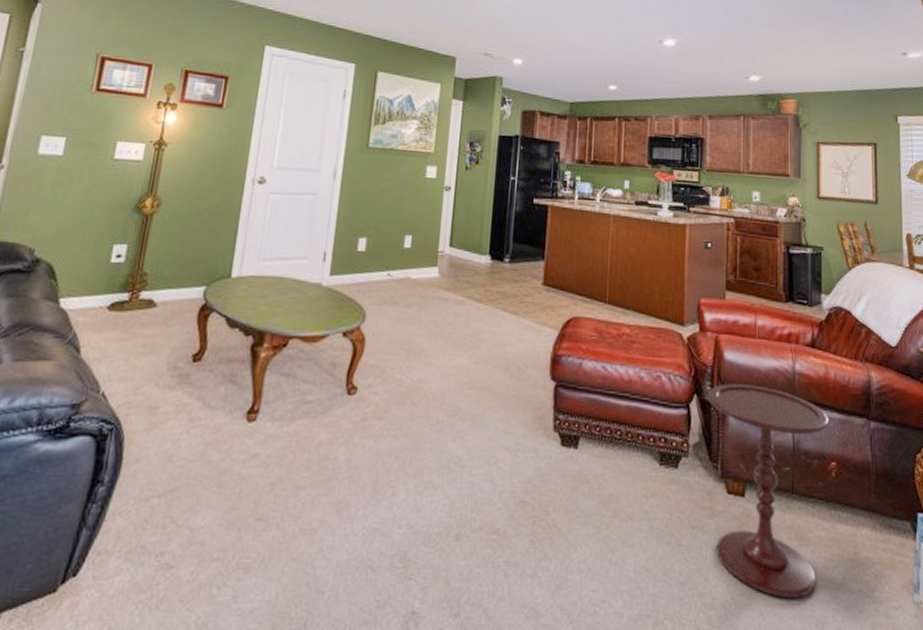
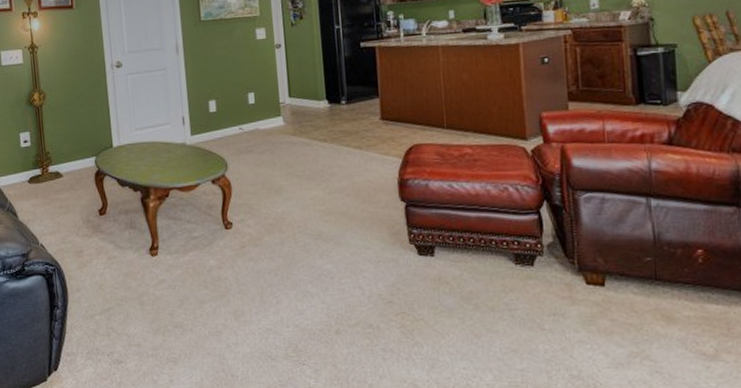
side table: present [708,384,829,598] -> none [558,186,693,369]

